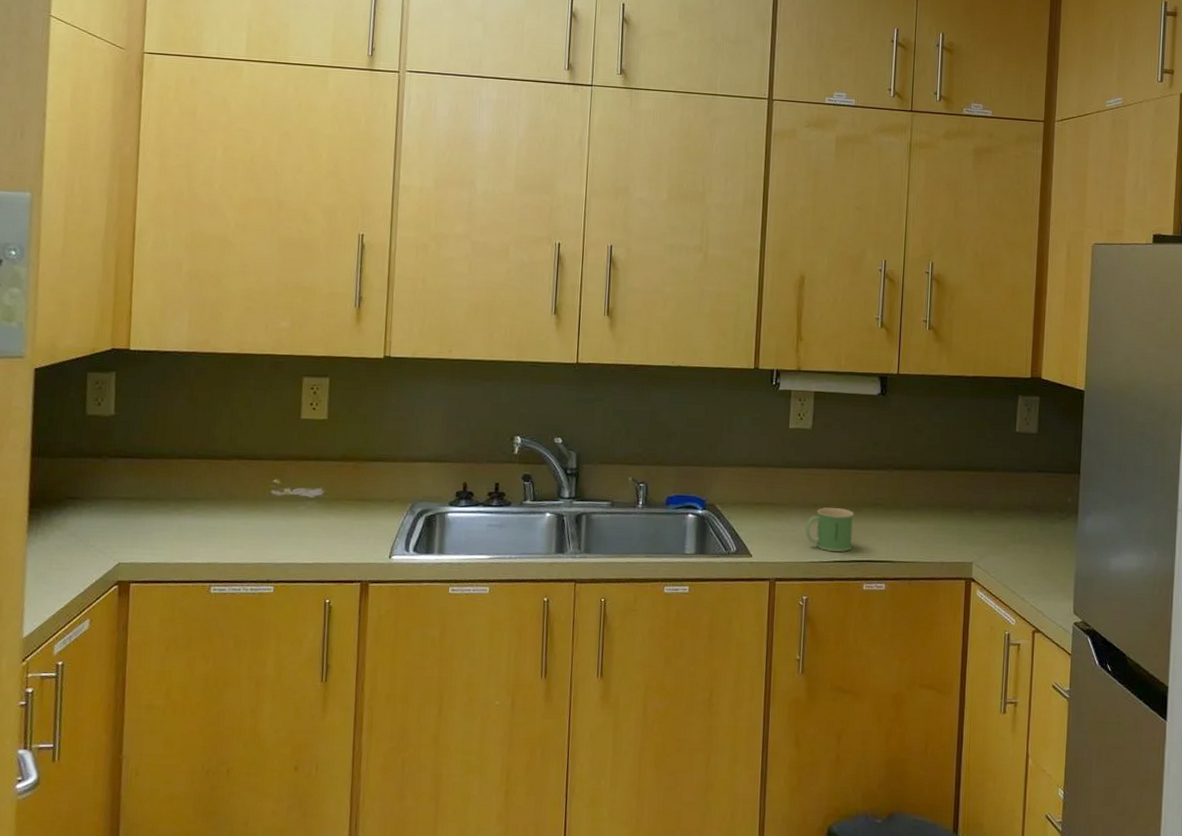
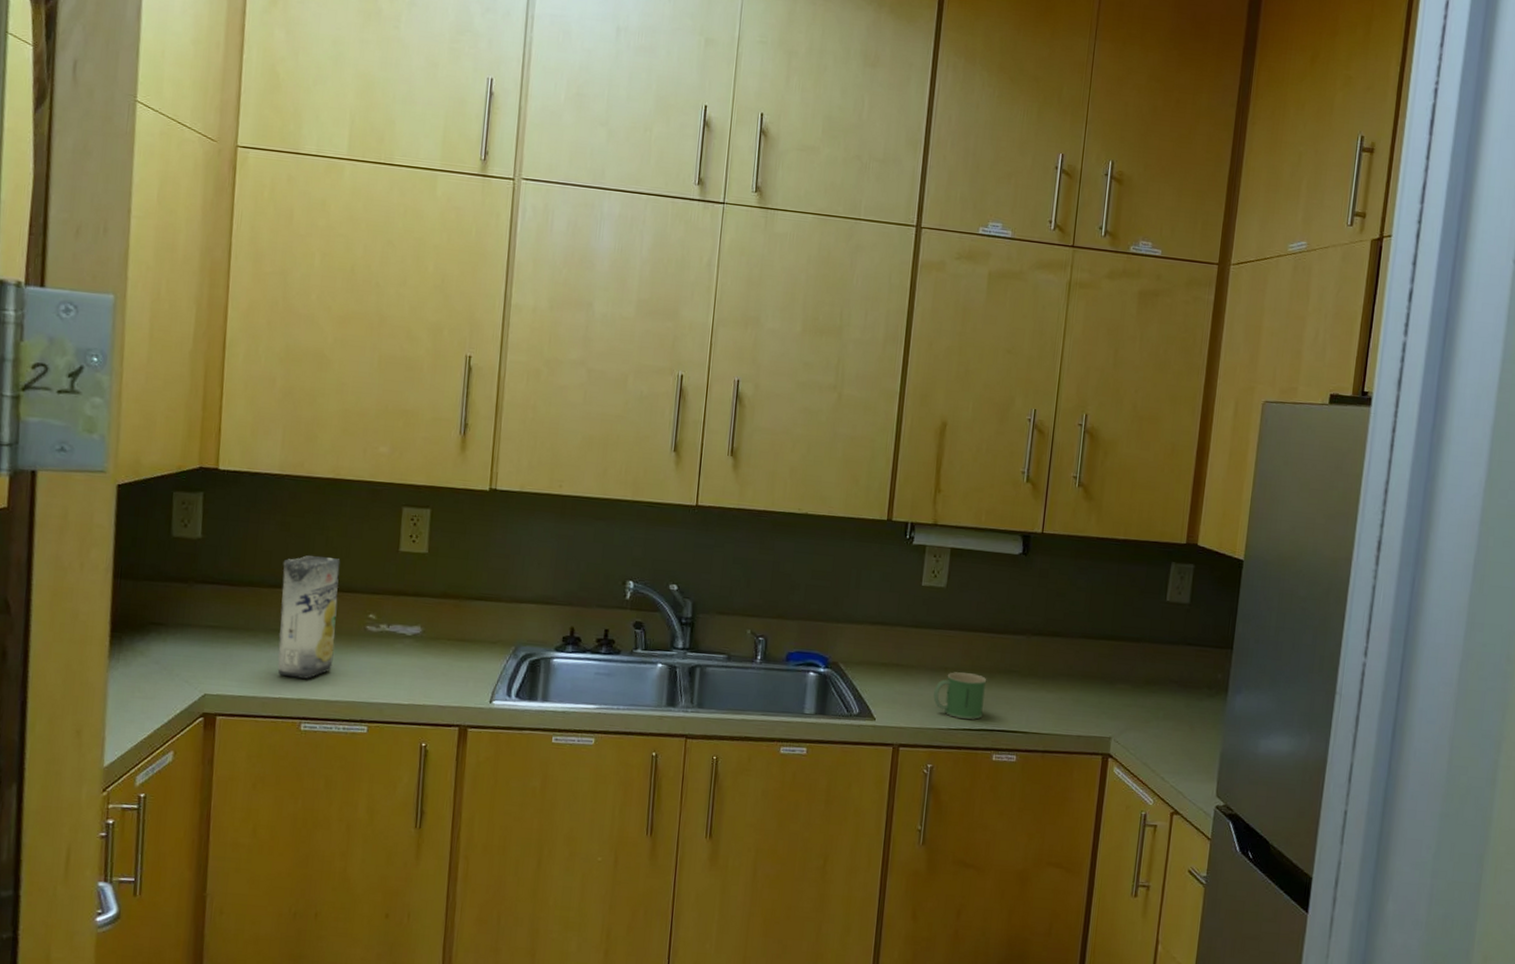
juice carton: none [188,426,246,544] -> present [277,555,341,679]

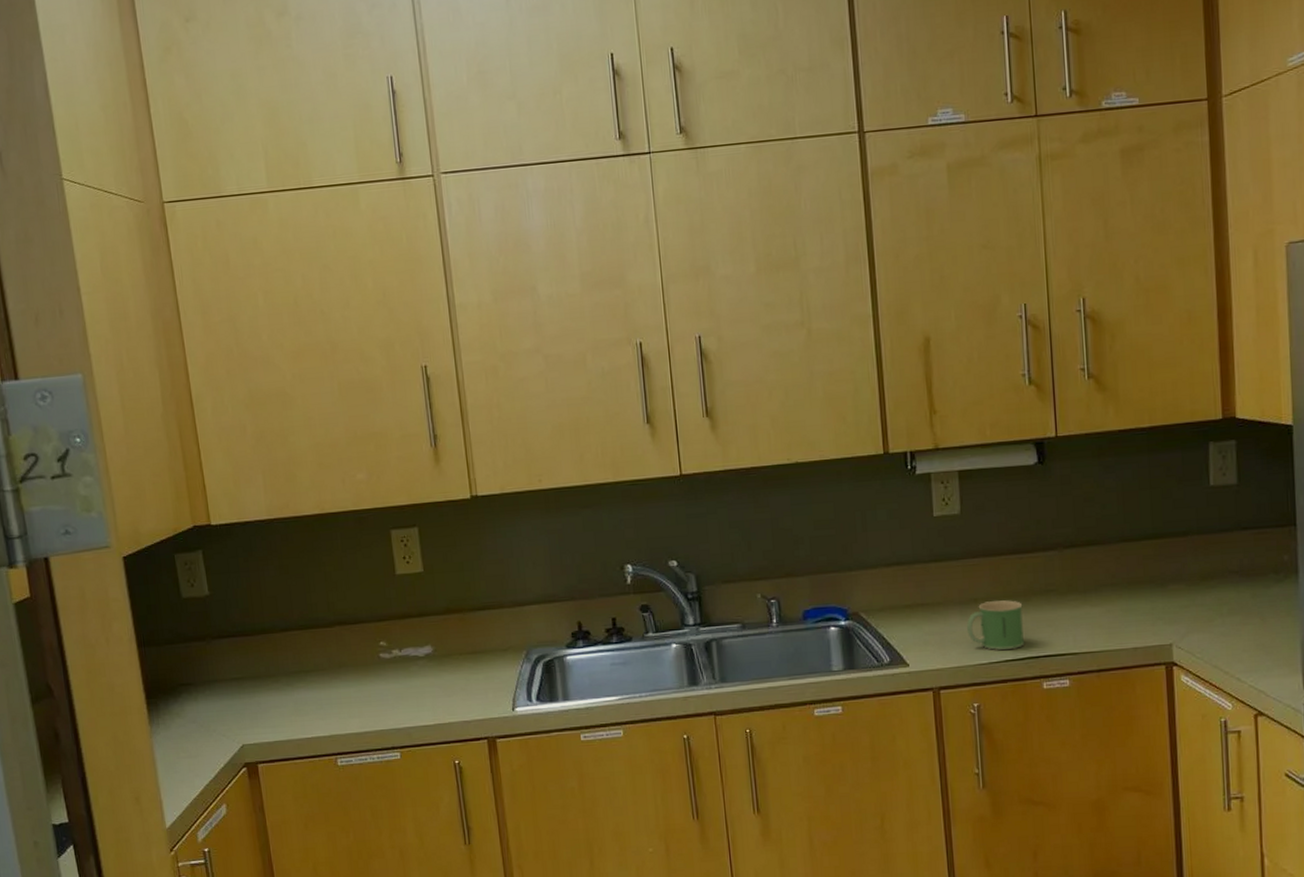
juice carton: present [277,555,341,679] -> none [289,592,355,716]

